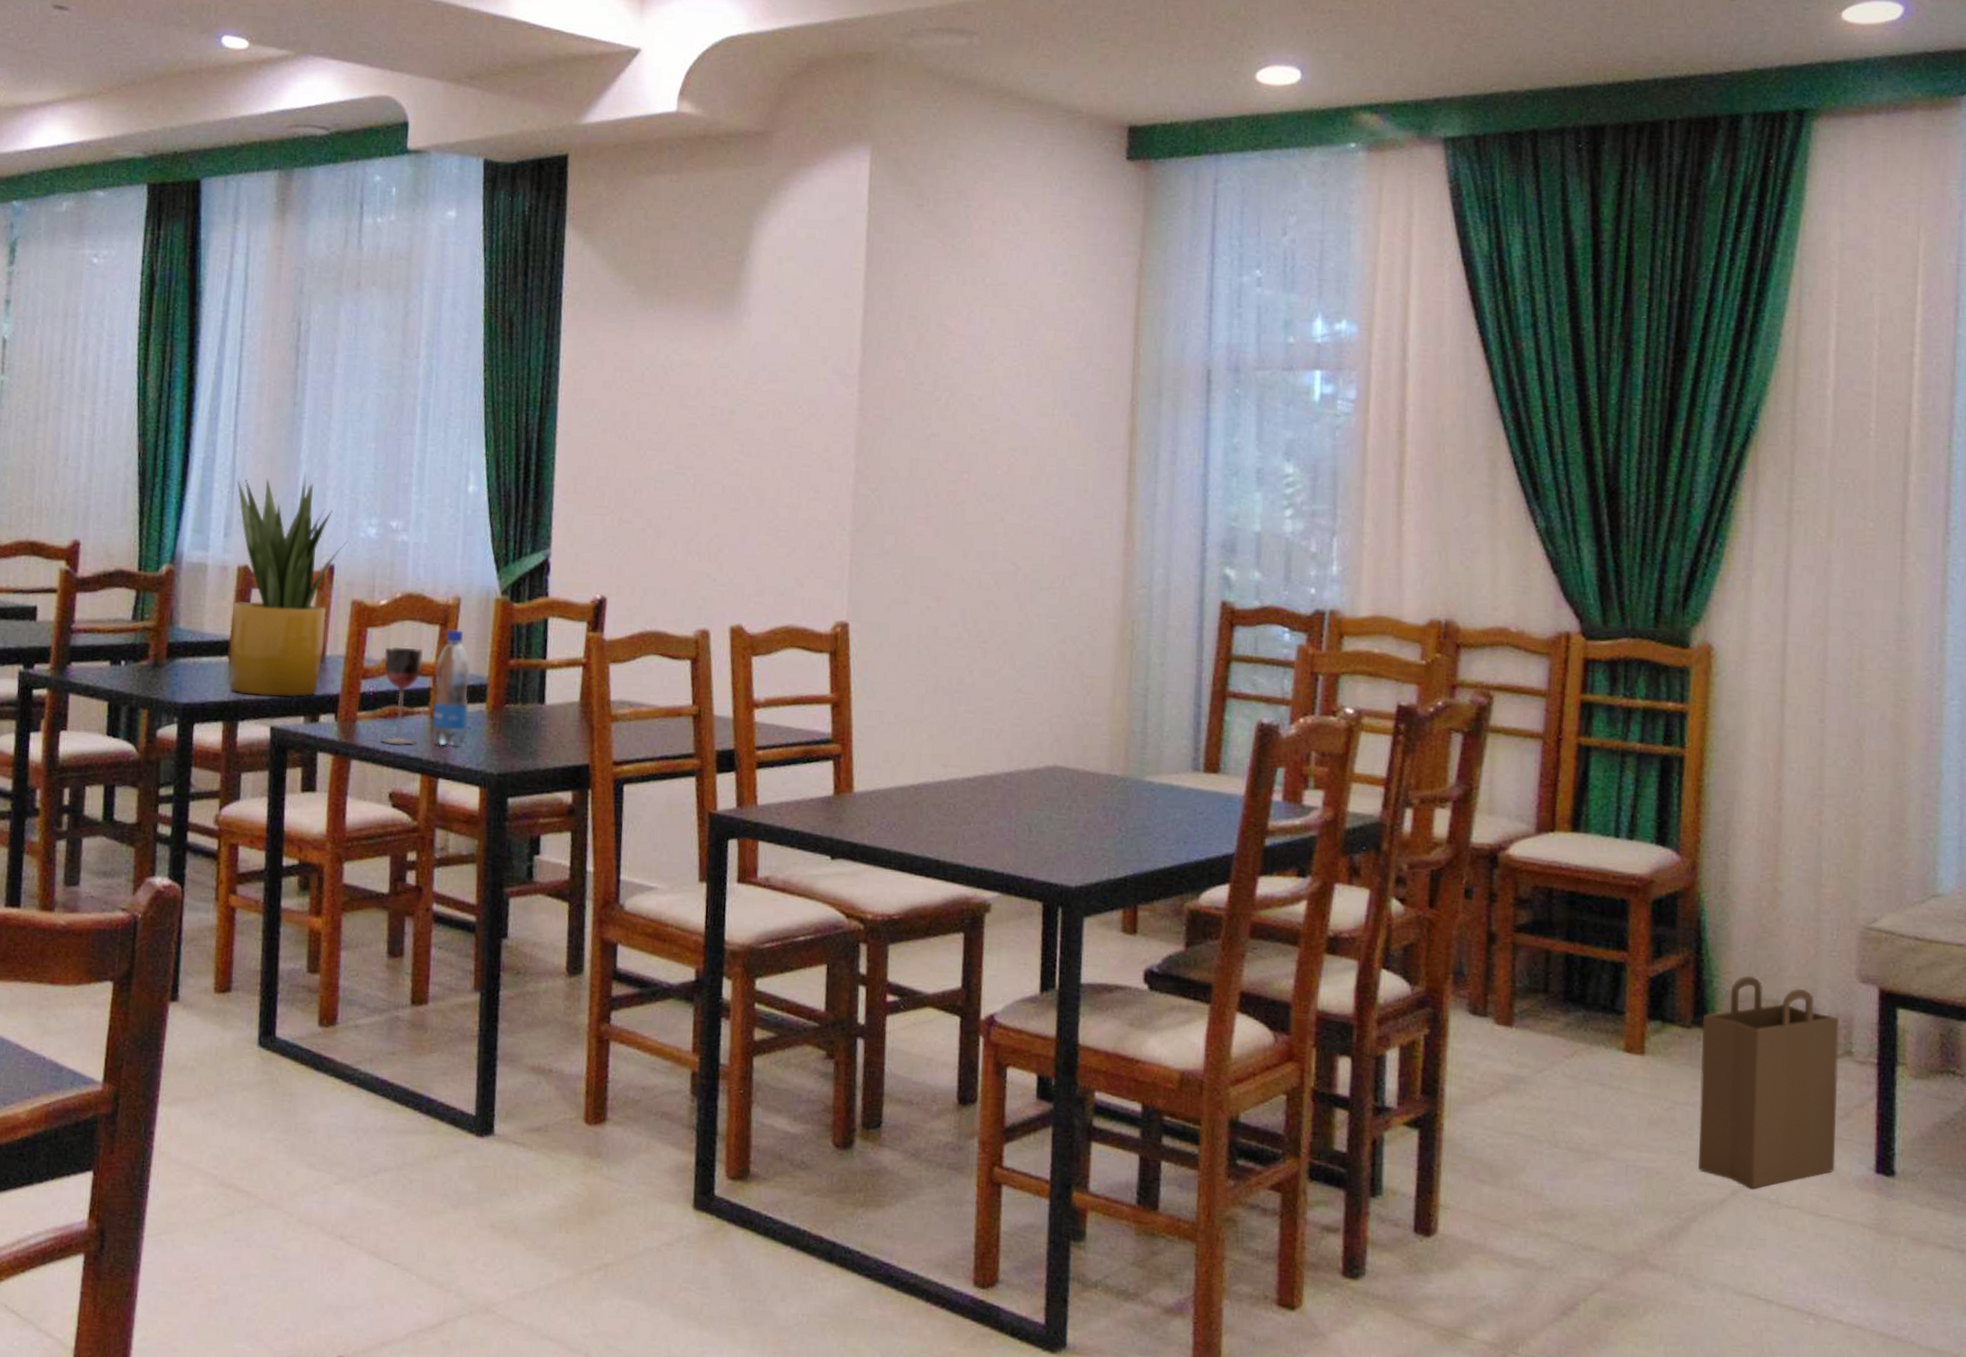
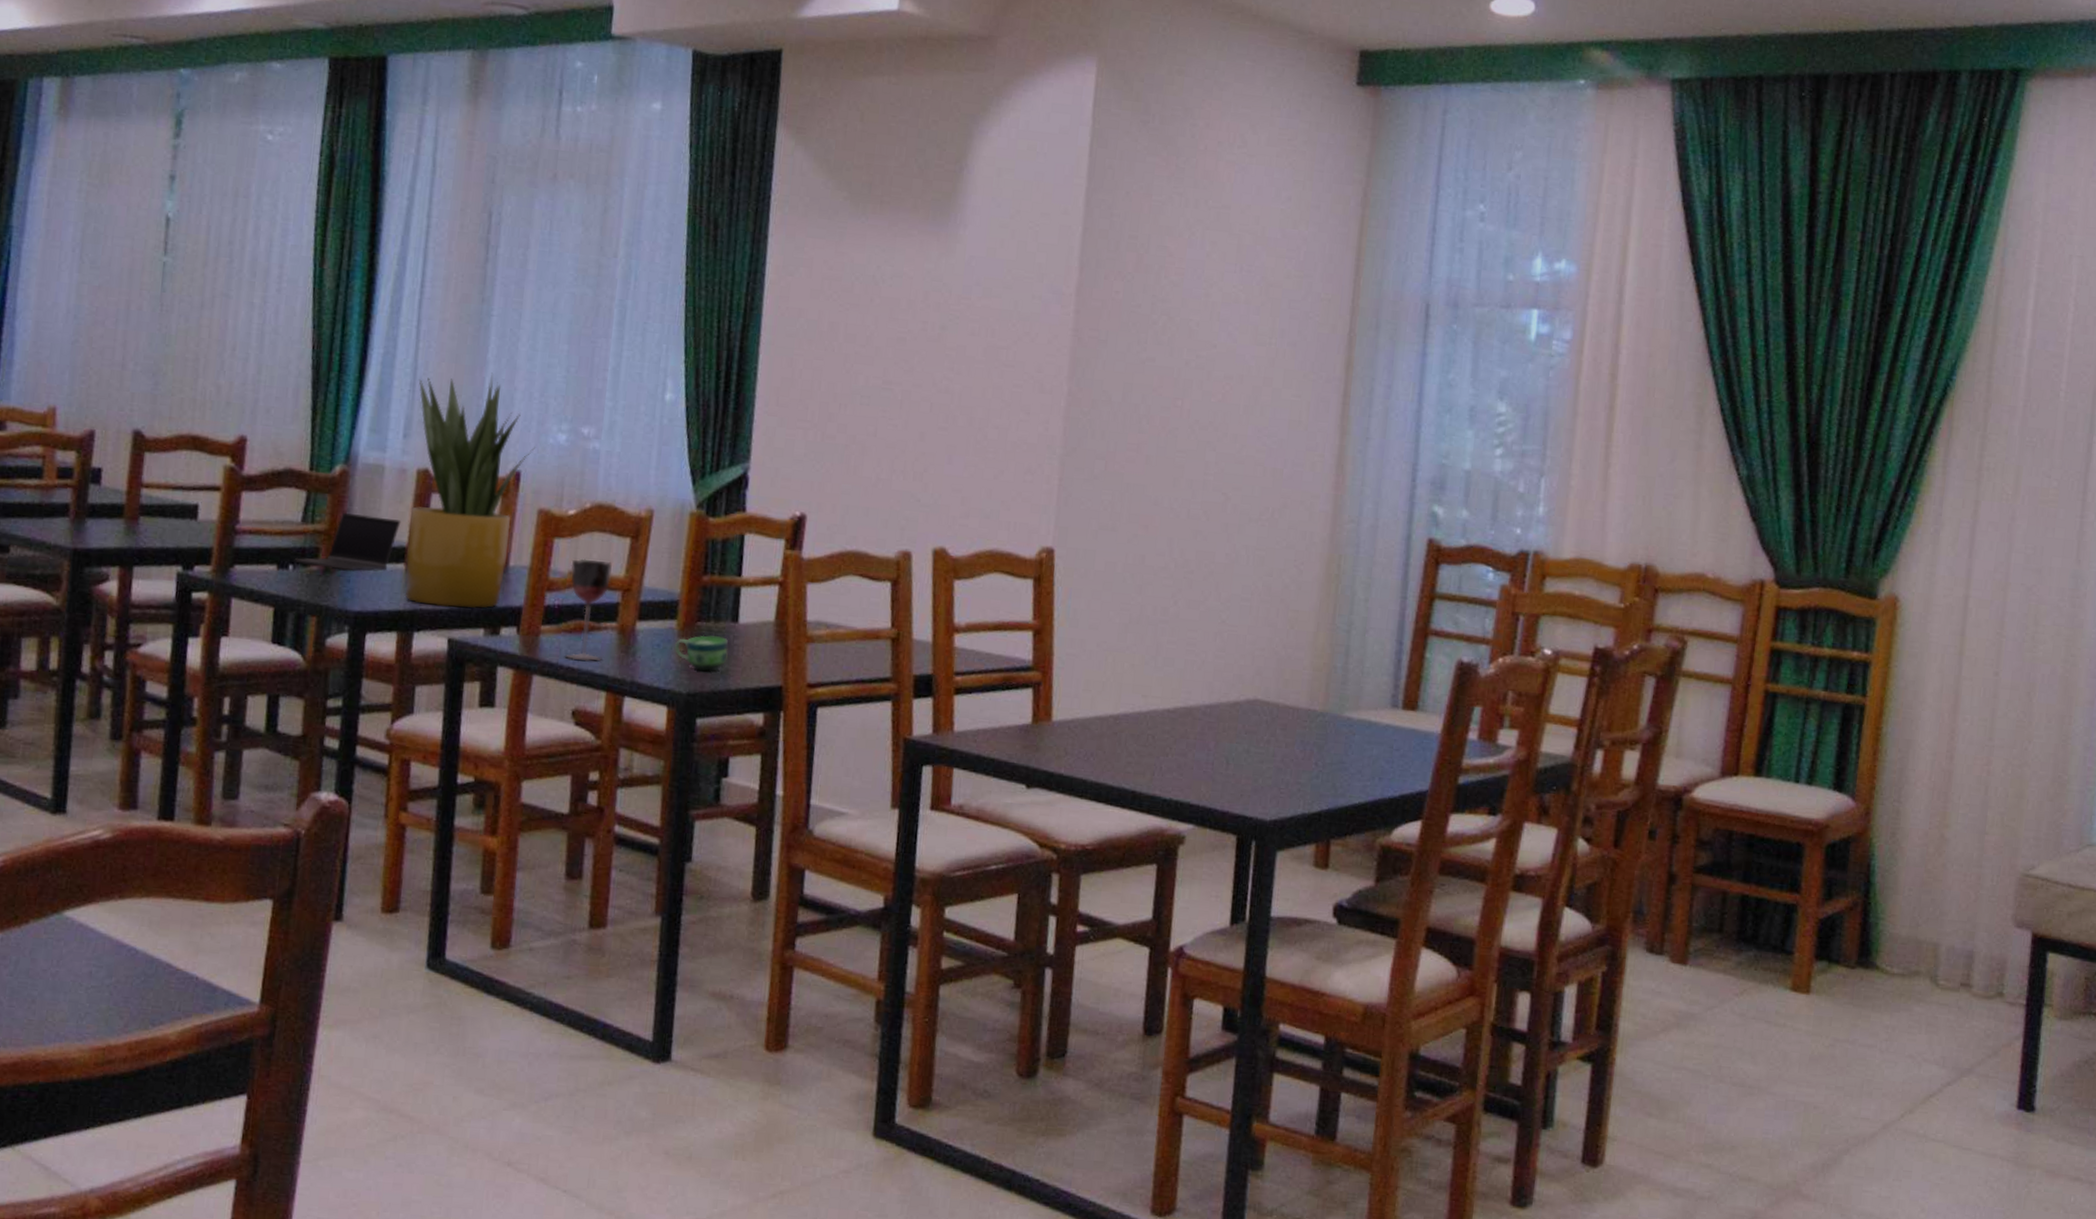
laptop computer: none [126,609,224,666] -> present [294,512,401,572]
bottle: present [431,629,470,747] -> none [619,543,662,665]
cup: none [485,717,536,752] -> present [675,635,729,671]
shopping bag: present [1698,975,1840,1188] -> none [1853,919,1994,1123]

